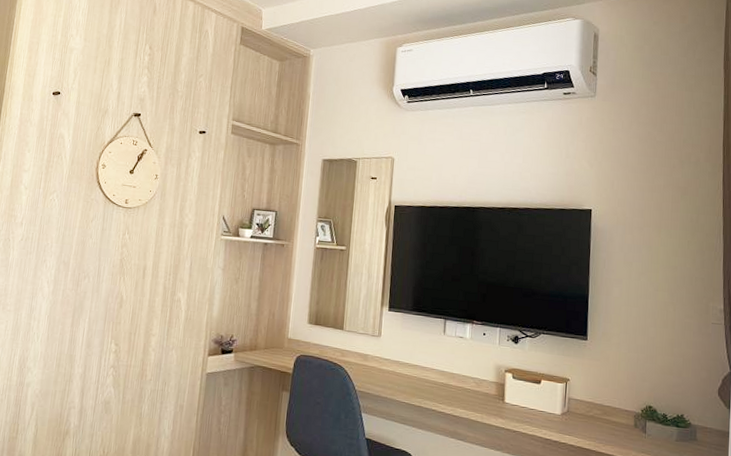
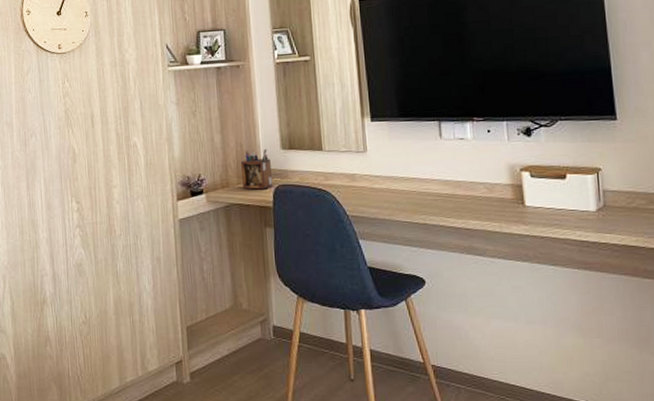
desk organizer: none [269,320,297,357] -> present [240,148,272,190]

